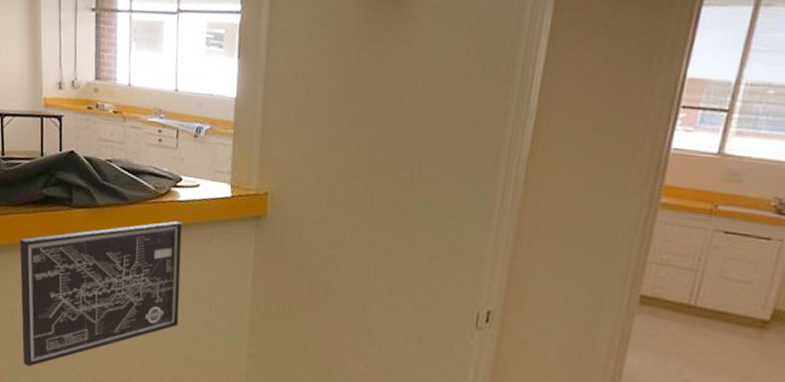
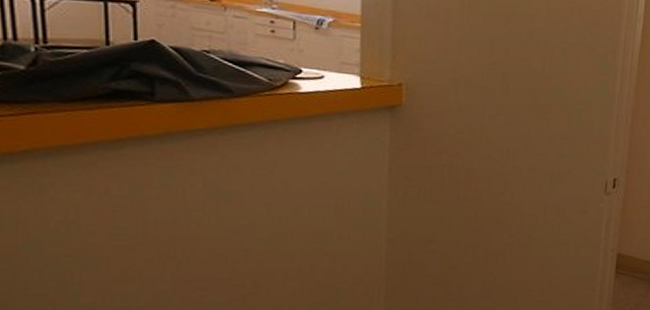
wall art: present [20,220,183,367] -> none [76,113,305,286]

